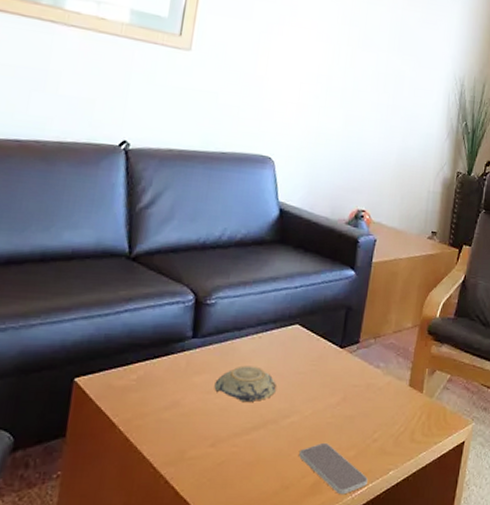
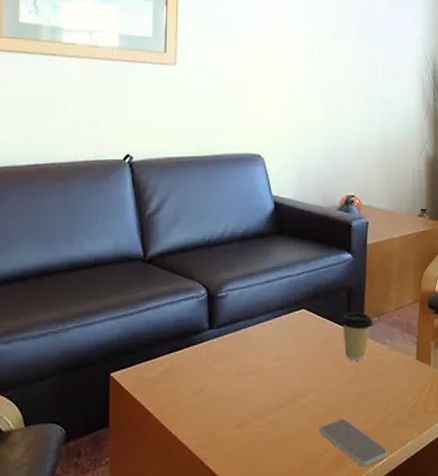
decorative bowl: present [214,365,277,401] -> none [234,351,292,384]
coffee cup: none [334,332,369,383] -> present [340,312,373,361]

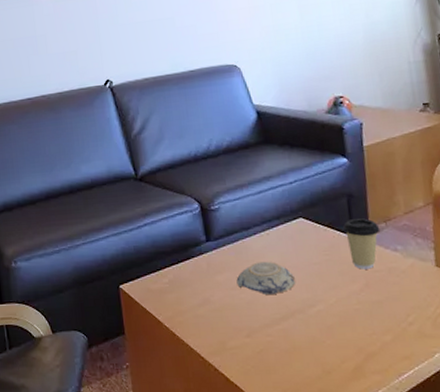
decorative bowl: none [234,351,292,384] -> present [236,261,296,295]
smartphone: present [320,418,387,467] -> none [333,328,413,379]

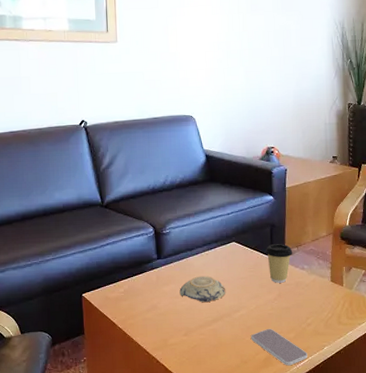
smartphone: none [333,328,413,379] -> present [251,328,308,366]

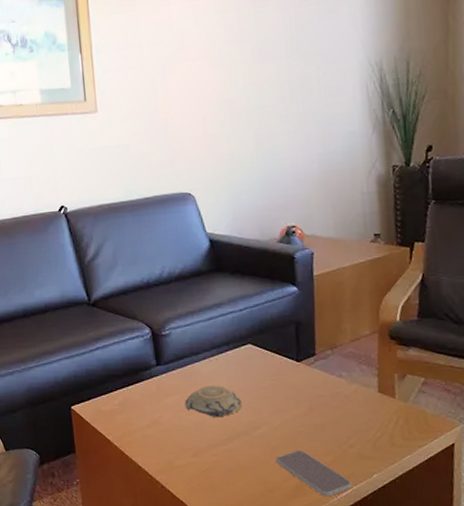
coffee cup: present [265,244,293,283] -> none [289,345,327,394]

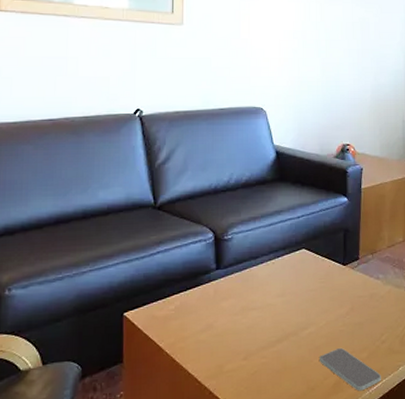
decorative bowl: present [185,385,242,417] -> none [240,288,293,319]

